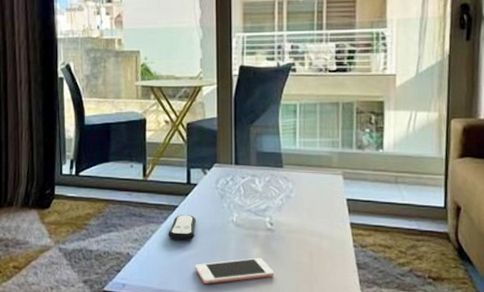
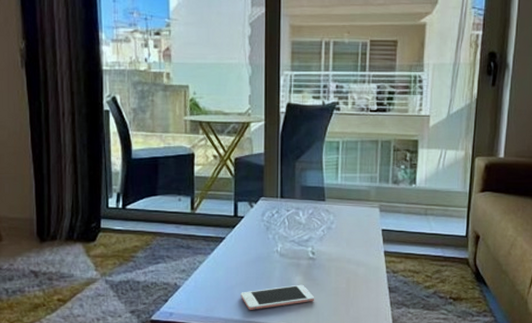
remote control: present [168,215,197,241] -> none [215,246,243,271]

